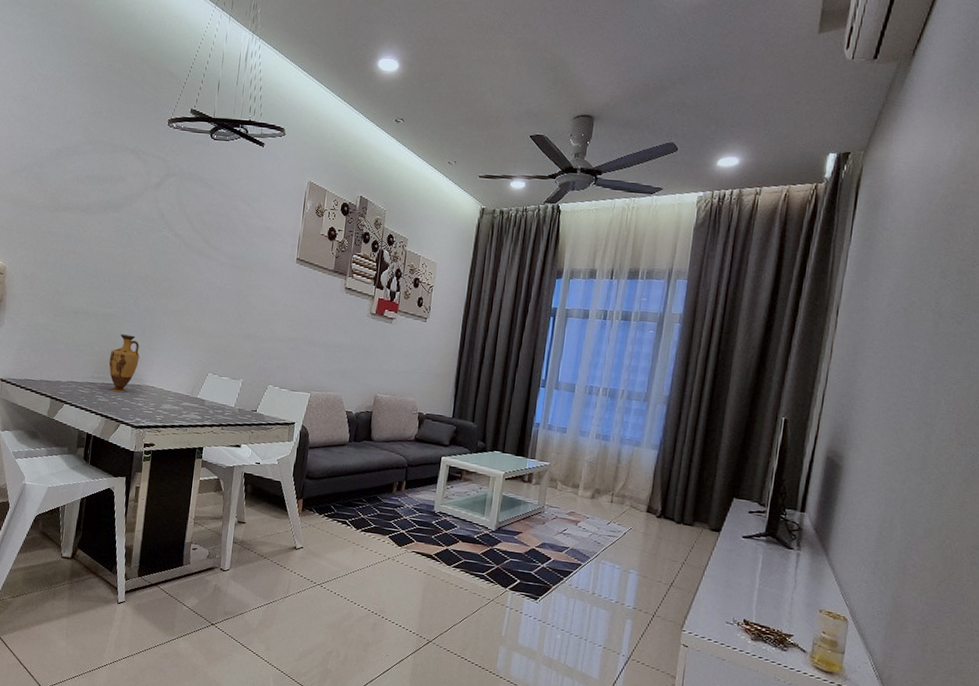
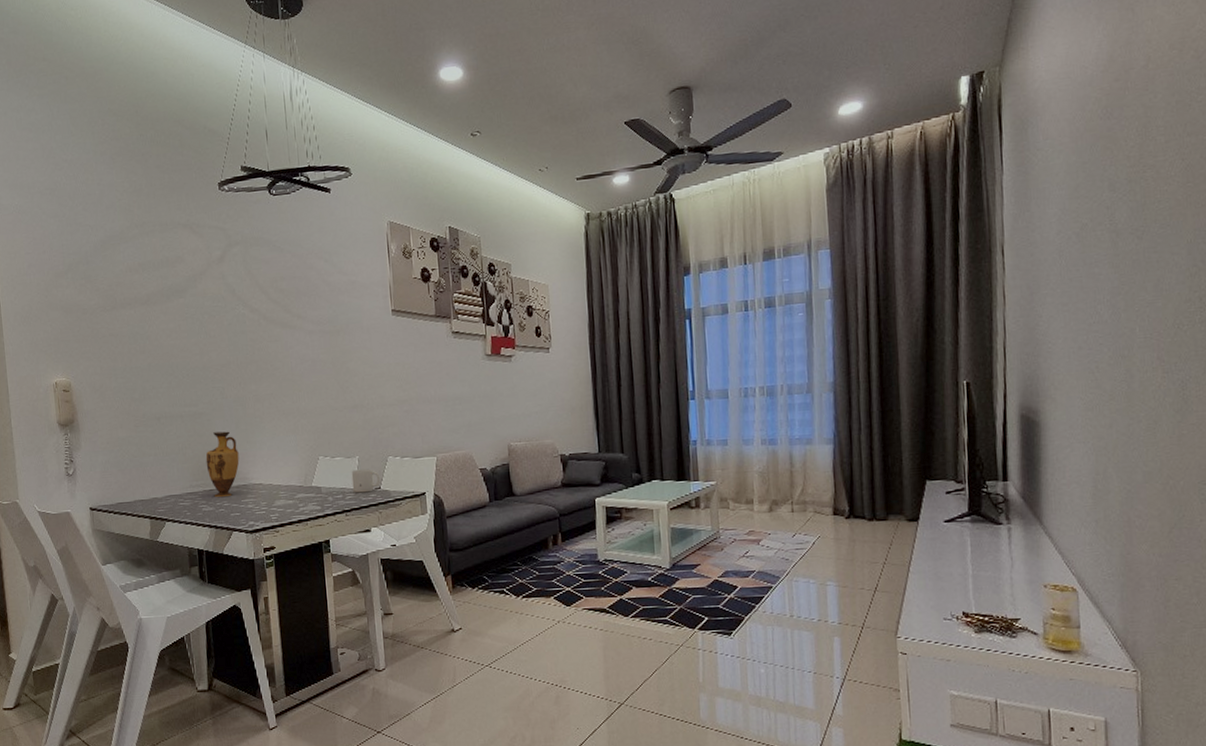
mug: none [232,390,258,413] -> present [351,468,381,493]

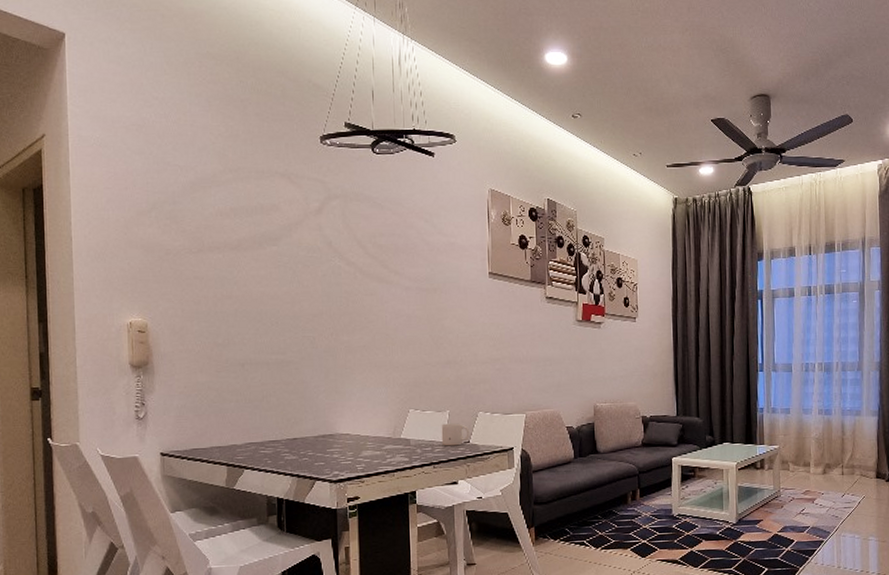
vase: present [205,431,240,498] -> none [291,381,327,447]

